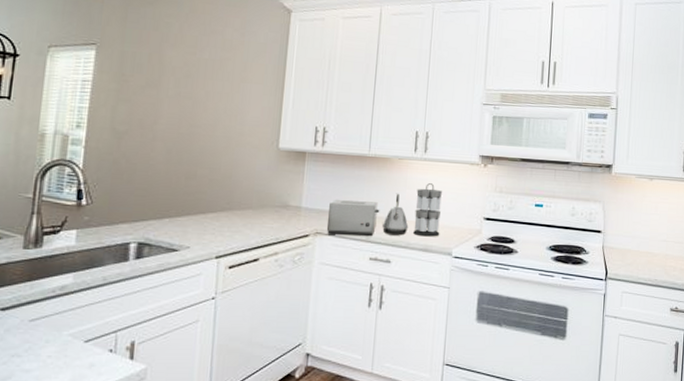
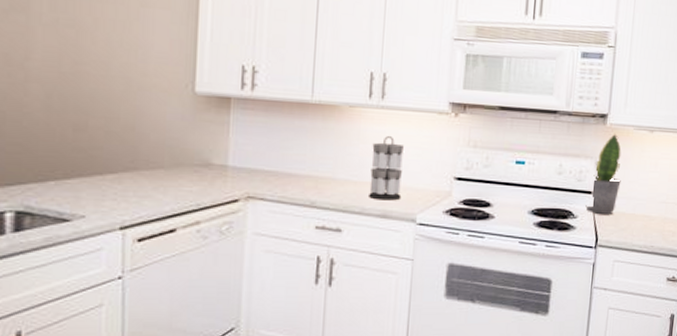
toaster: present [326,199,380,237] -> none [260,155,327,202]
kettle: present [382,193,409,236] -> none [331,148,363,200]
potted plant: none [596,180,626,252] -> present [585,133,621,215]

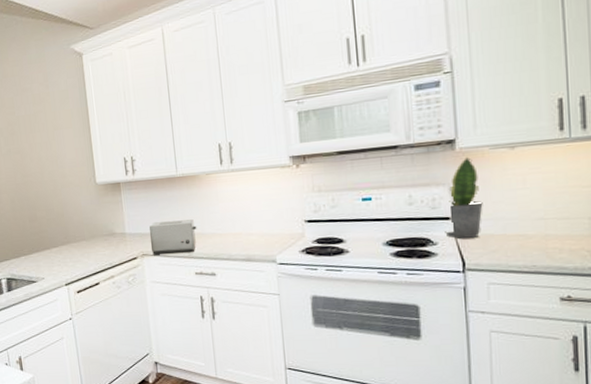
toaster: none [260,155,327,202] -> present [149,219,197,256]
spice rack: present [369,136,404,201] -> none [229,193,261,247]

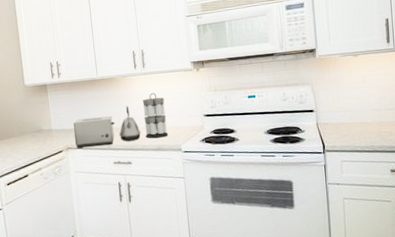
kettle: none [202,208,228,249] -> present [119,105,141,142]
spice rack: none [229,193,261,247] -> present [142,93,169,139]
potted plant: present [445,156,483,239] -> none [310,62,336,127]

